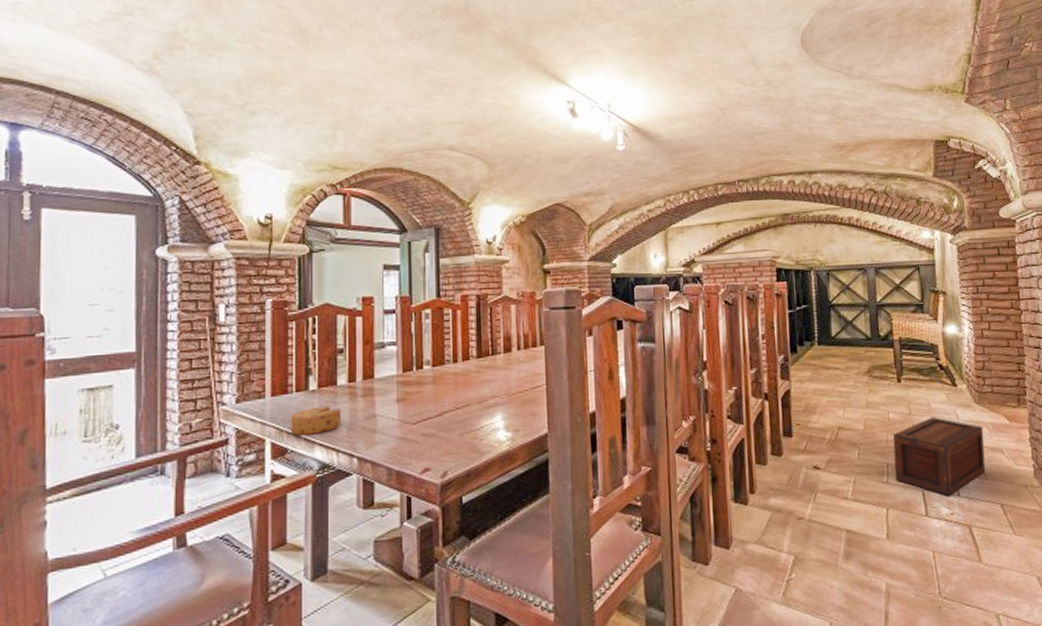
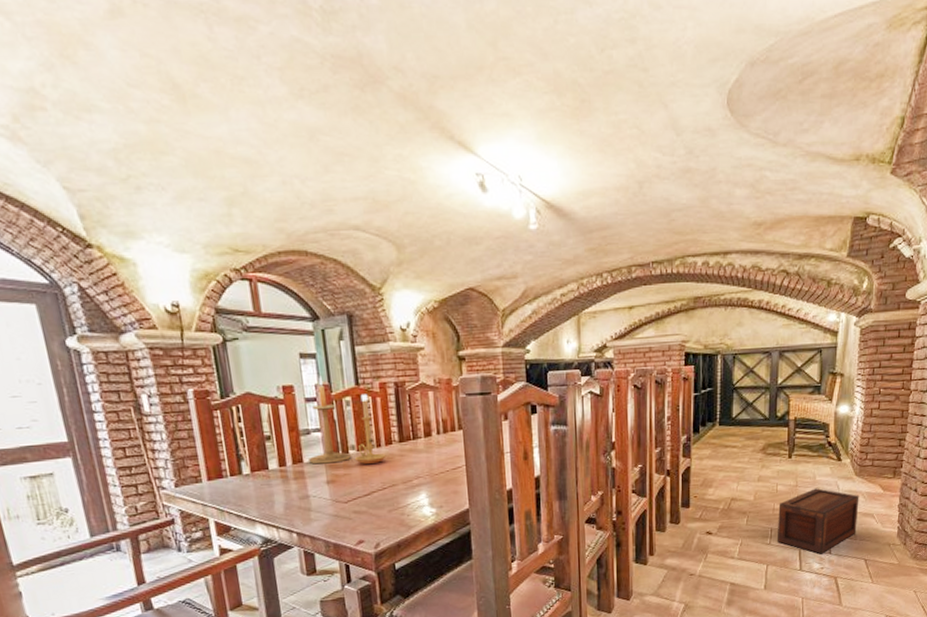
cheese: present [290,406,341,436] -> none [229,488,277,515]
candlestick: none [379,287,425,381] -> present [307,375,351,465]
candle holder: none [429,306,462,382] -> present [355,394,386,465]

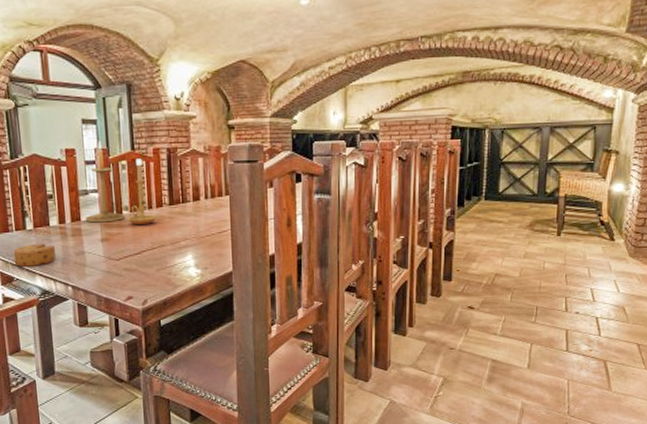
cheese: none [229,488,277,515] -> present [13,243,56,267]
wooden crate: present [776,488,860,554] -> none [542,268,633,336]

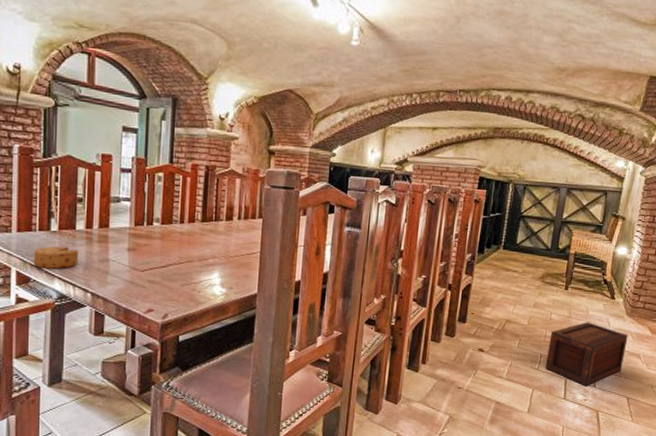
candlestick: present [85,140,124,223] -> none [113,149,154,233]
candle holder: present [128,158,157,225] -> none [158,172,188,239]
wooden crate: none [542,268,633,336] -> present [544,322,628,386]

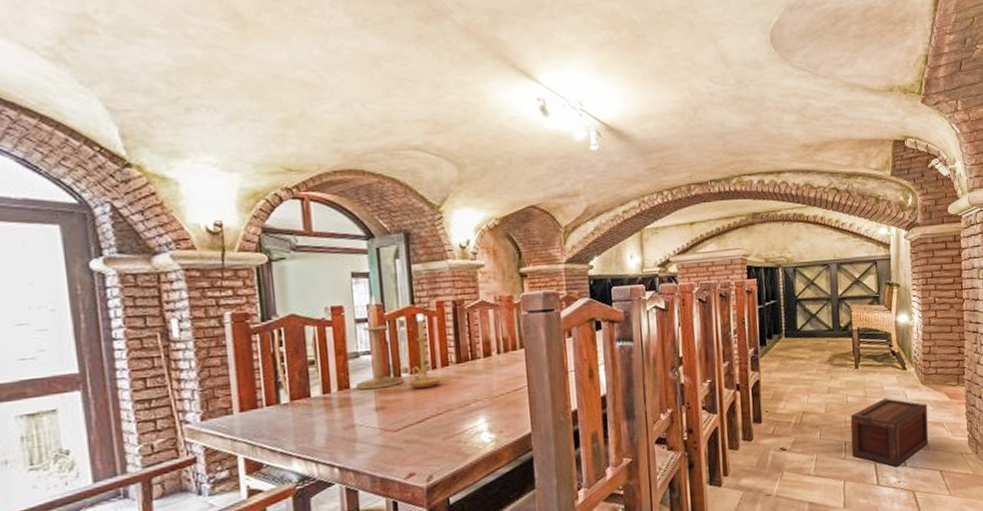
cheese: present [33,246,78,269] -> none [262,419,318,450]
candlestick: none [113,149,154,233] -> present [355,295,403,390]
candle holder: none [158,172,188,239] -> present [408,313,442,389]

